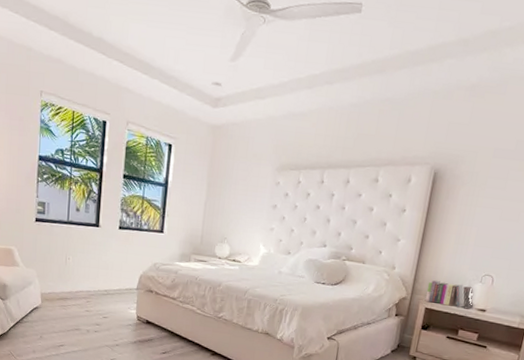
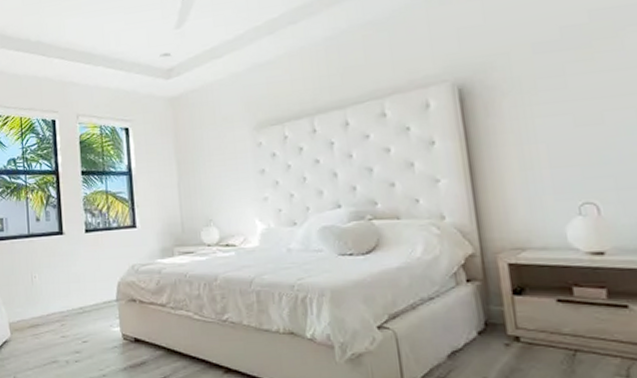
books: present [425,280,473,309] -> none [500,222,582,256]

